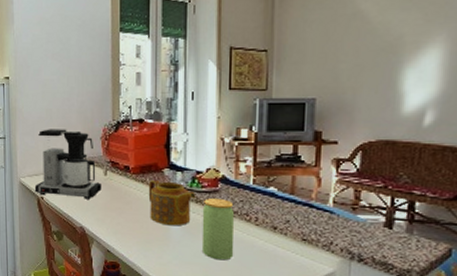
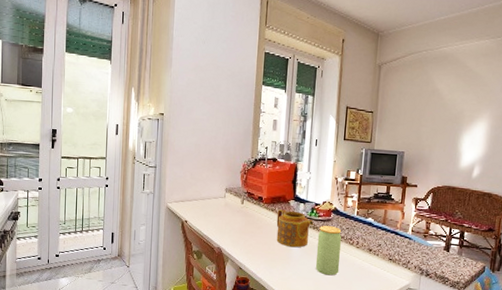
coffee maker: present [34,129,102,199] -> none [179,161,239,224]

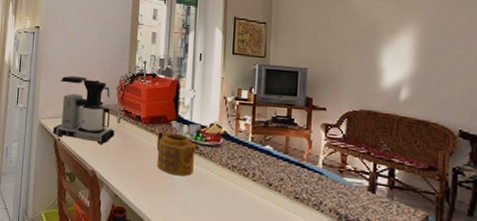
coffee maker: none [179,161,239,224] -> present [52,76,115,145]
jar: present [315,225,342,276] -> none [203,151,234,213]

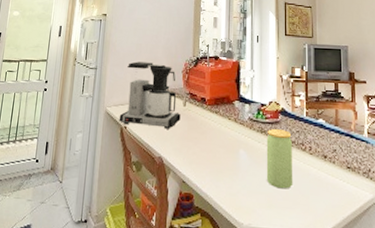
teapot: present [156,130,200,176] -> none [221,110,261,156]
jar: none [203,151,234,213] -> present [266,128,293,189]

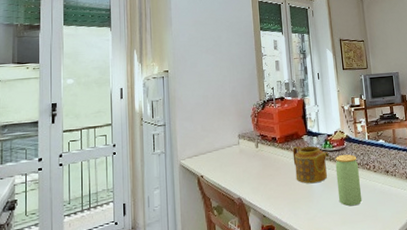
coffee maker: present [119,61,181,129] -> none [194,111,255,174]
teapot: none [221,110,261,156] -> present [292,145,330,184]

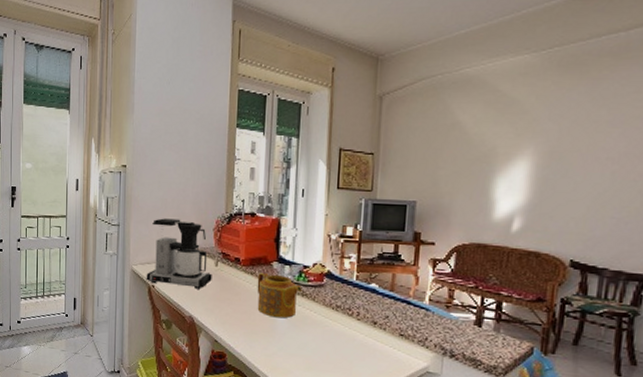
coffee maker: none [194,111,255,174] -> present [146,218,212,289]
jar: present [335,154,363,206] -> none [305,292,338,353]

